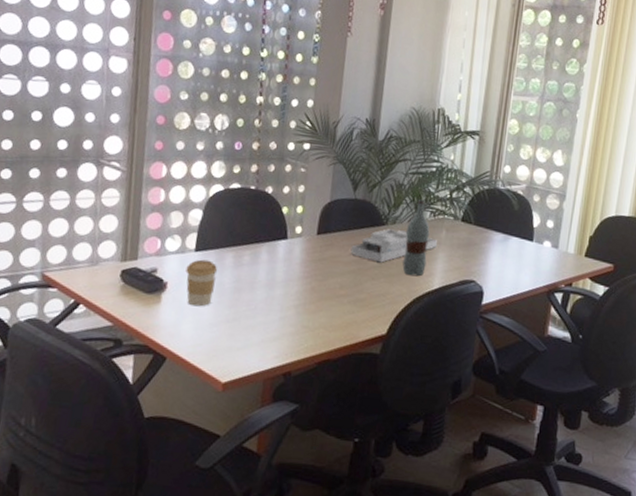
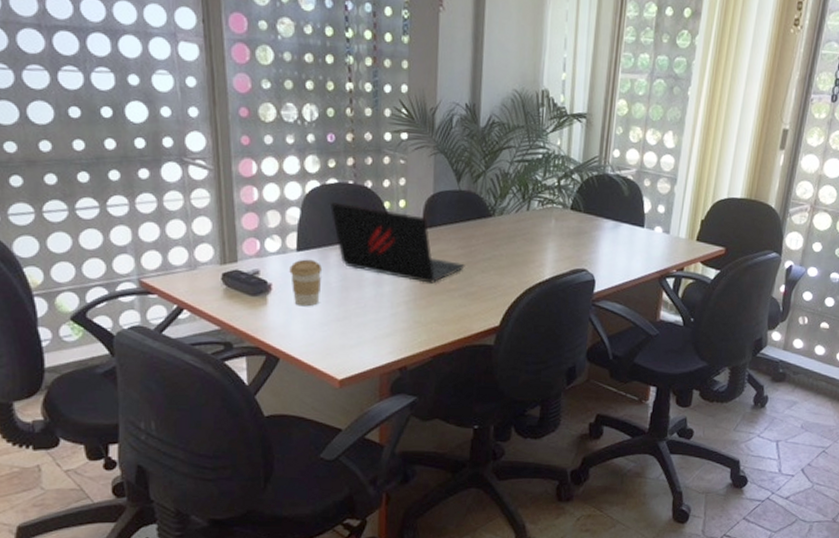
laptop: none [231,205,356,289] -> present [330,201,465,284]
desk organizer: present [350,229,438,263] -> none [458,220,547,255]
bottle: present [402,199,430,277] -> none [512,189,539,268]

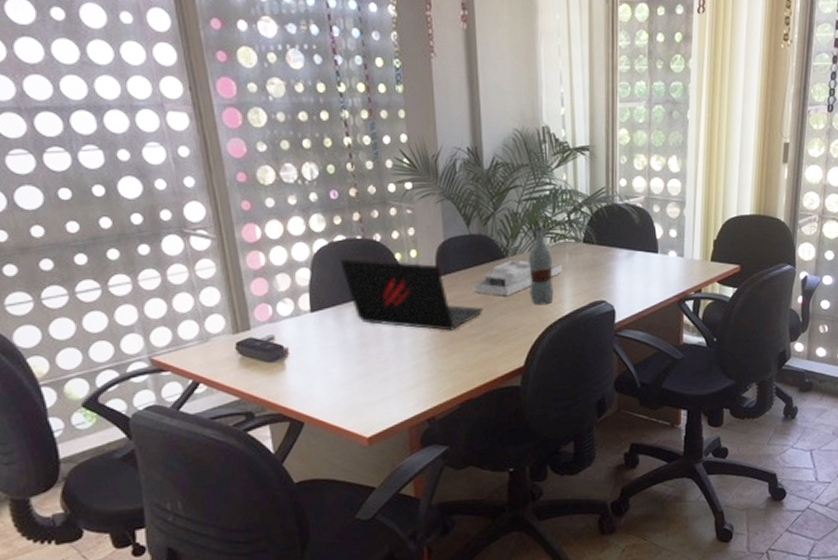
coffee cup: present [289,259,323,307] -> none [305,319,339,368]
desk organizer: none [458,220,547,255] -> present [474,261,563,296]
bottle: none [512,189,539,268] -> present [529,226,554,305]

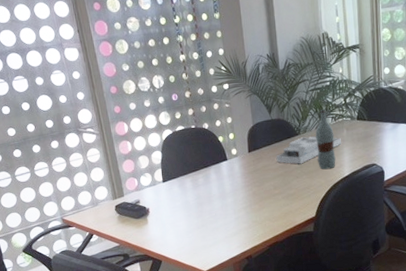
laptop: present [340,258,484,331] -> none [181,142,284,192]

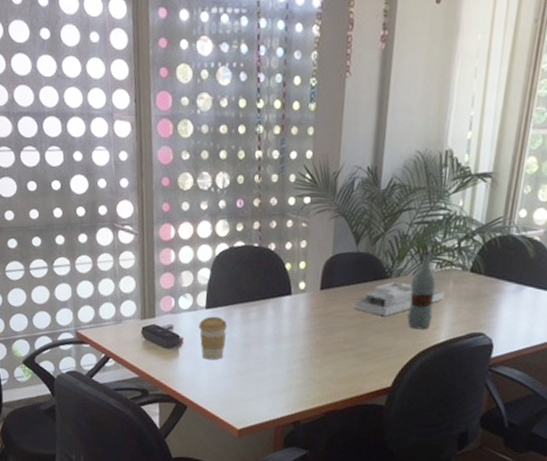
coffee cup: none [159,187,184,222] -> present [198,316,228,360]

